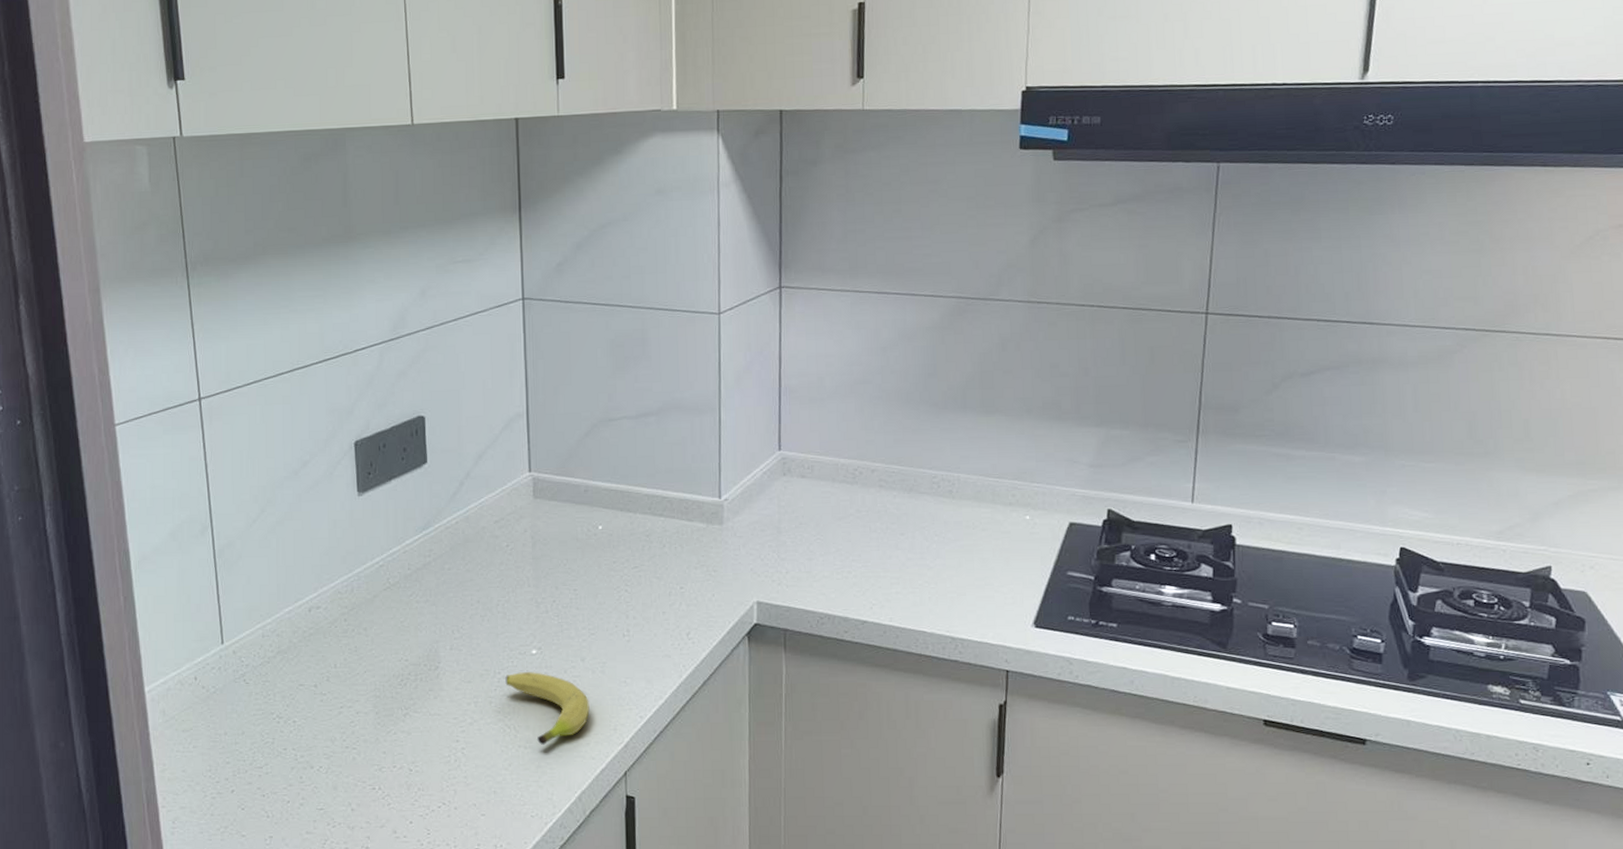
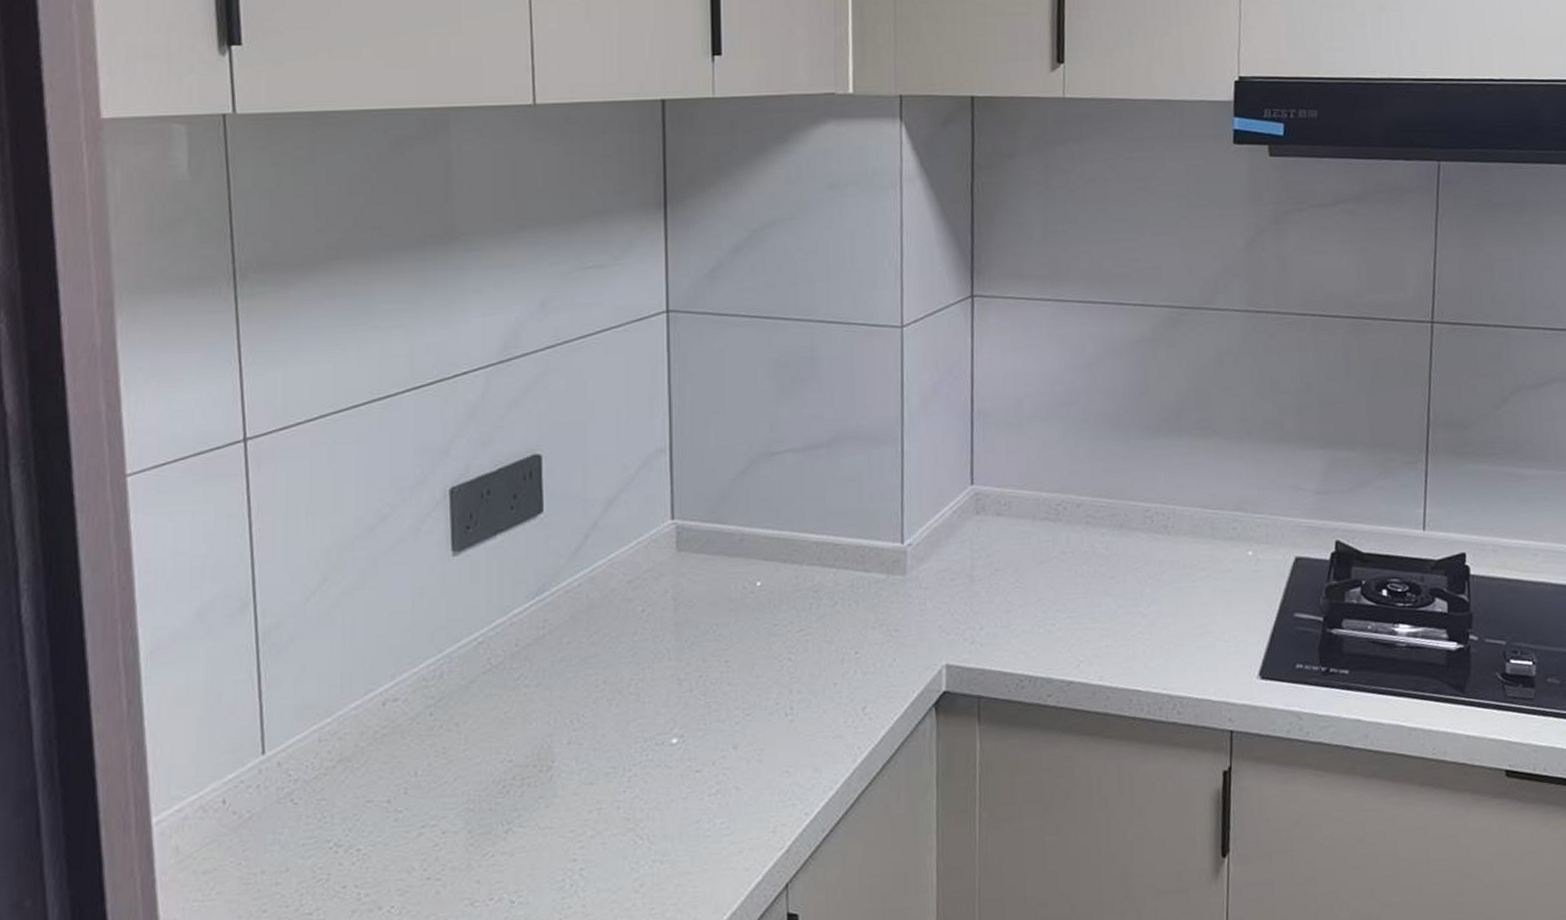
fruit: present [505,672,590,745] -> none [637,766,743,857]

